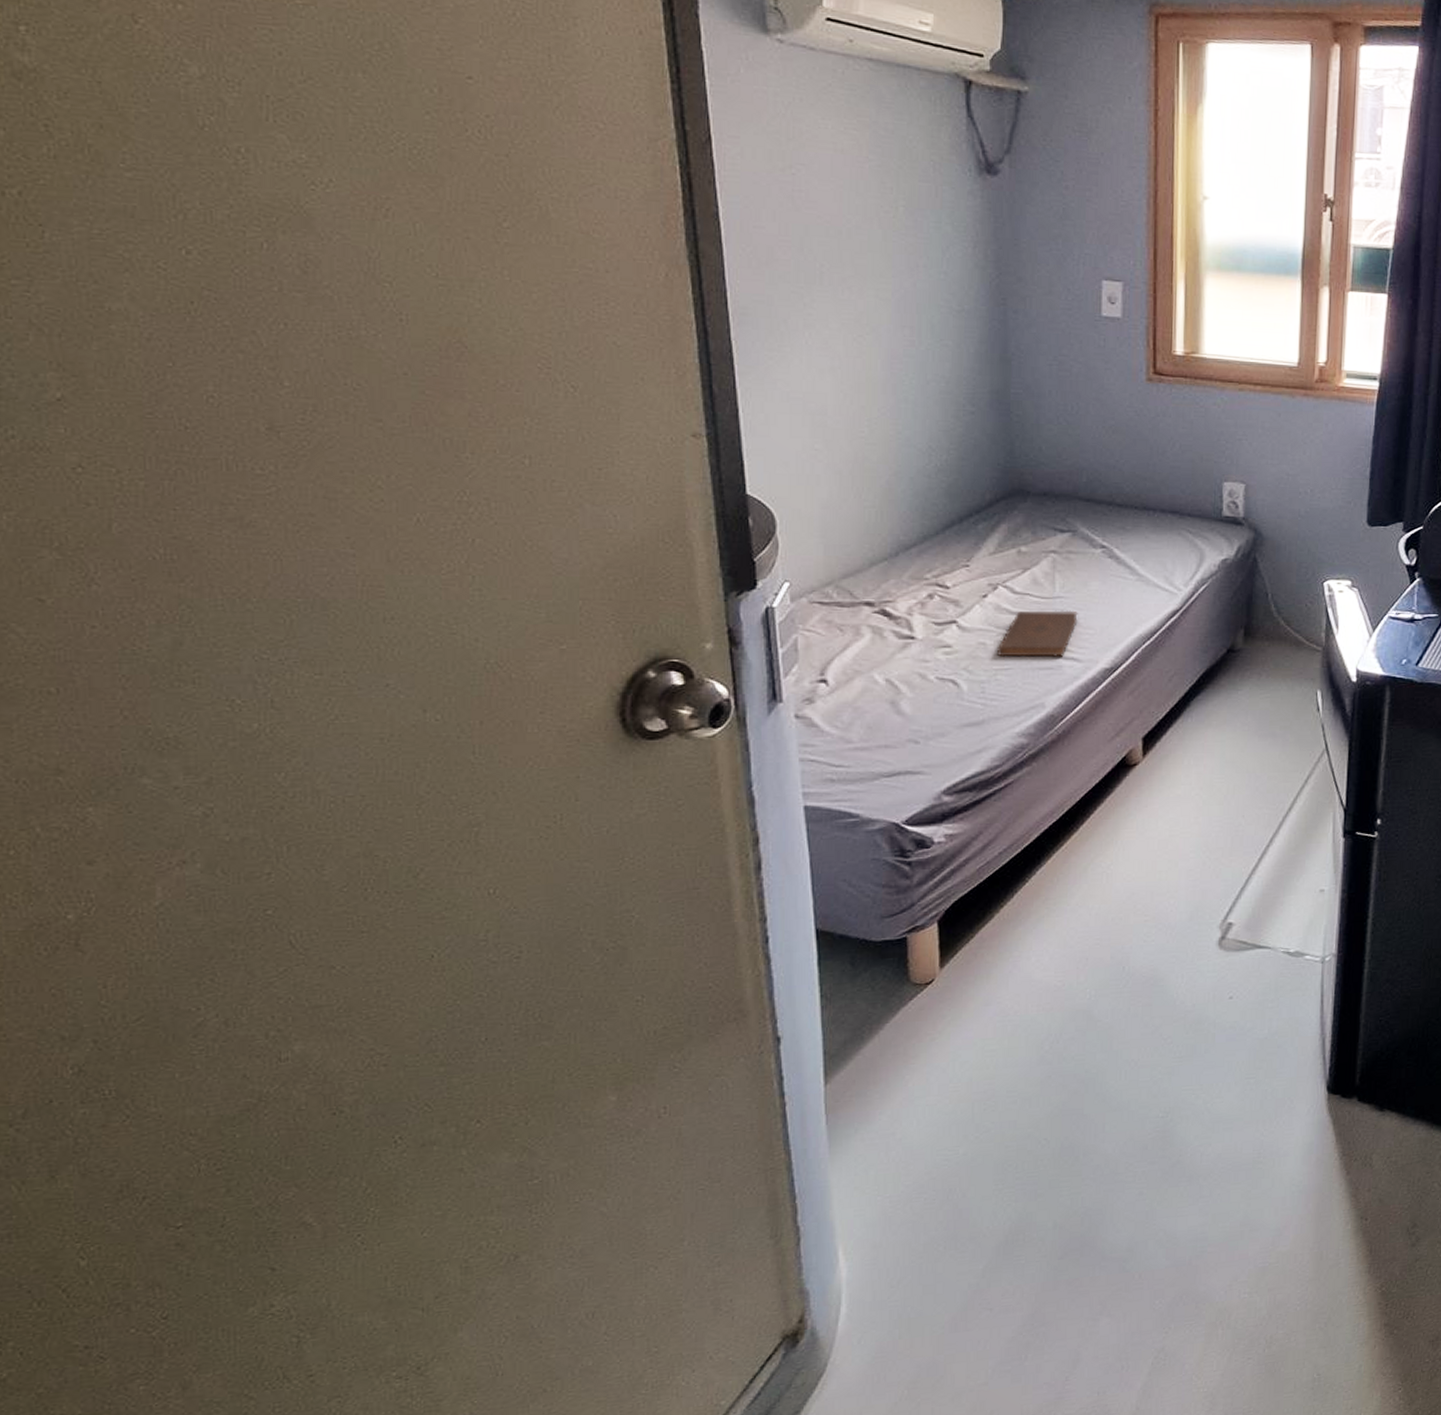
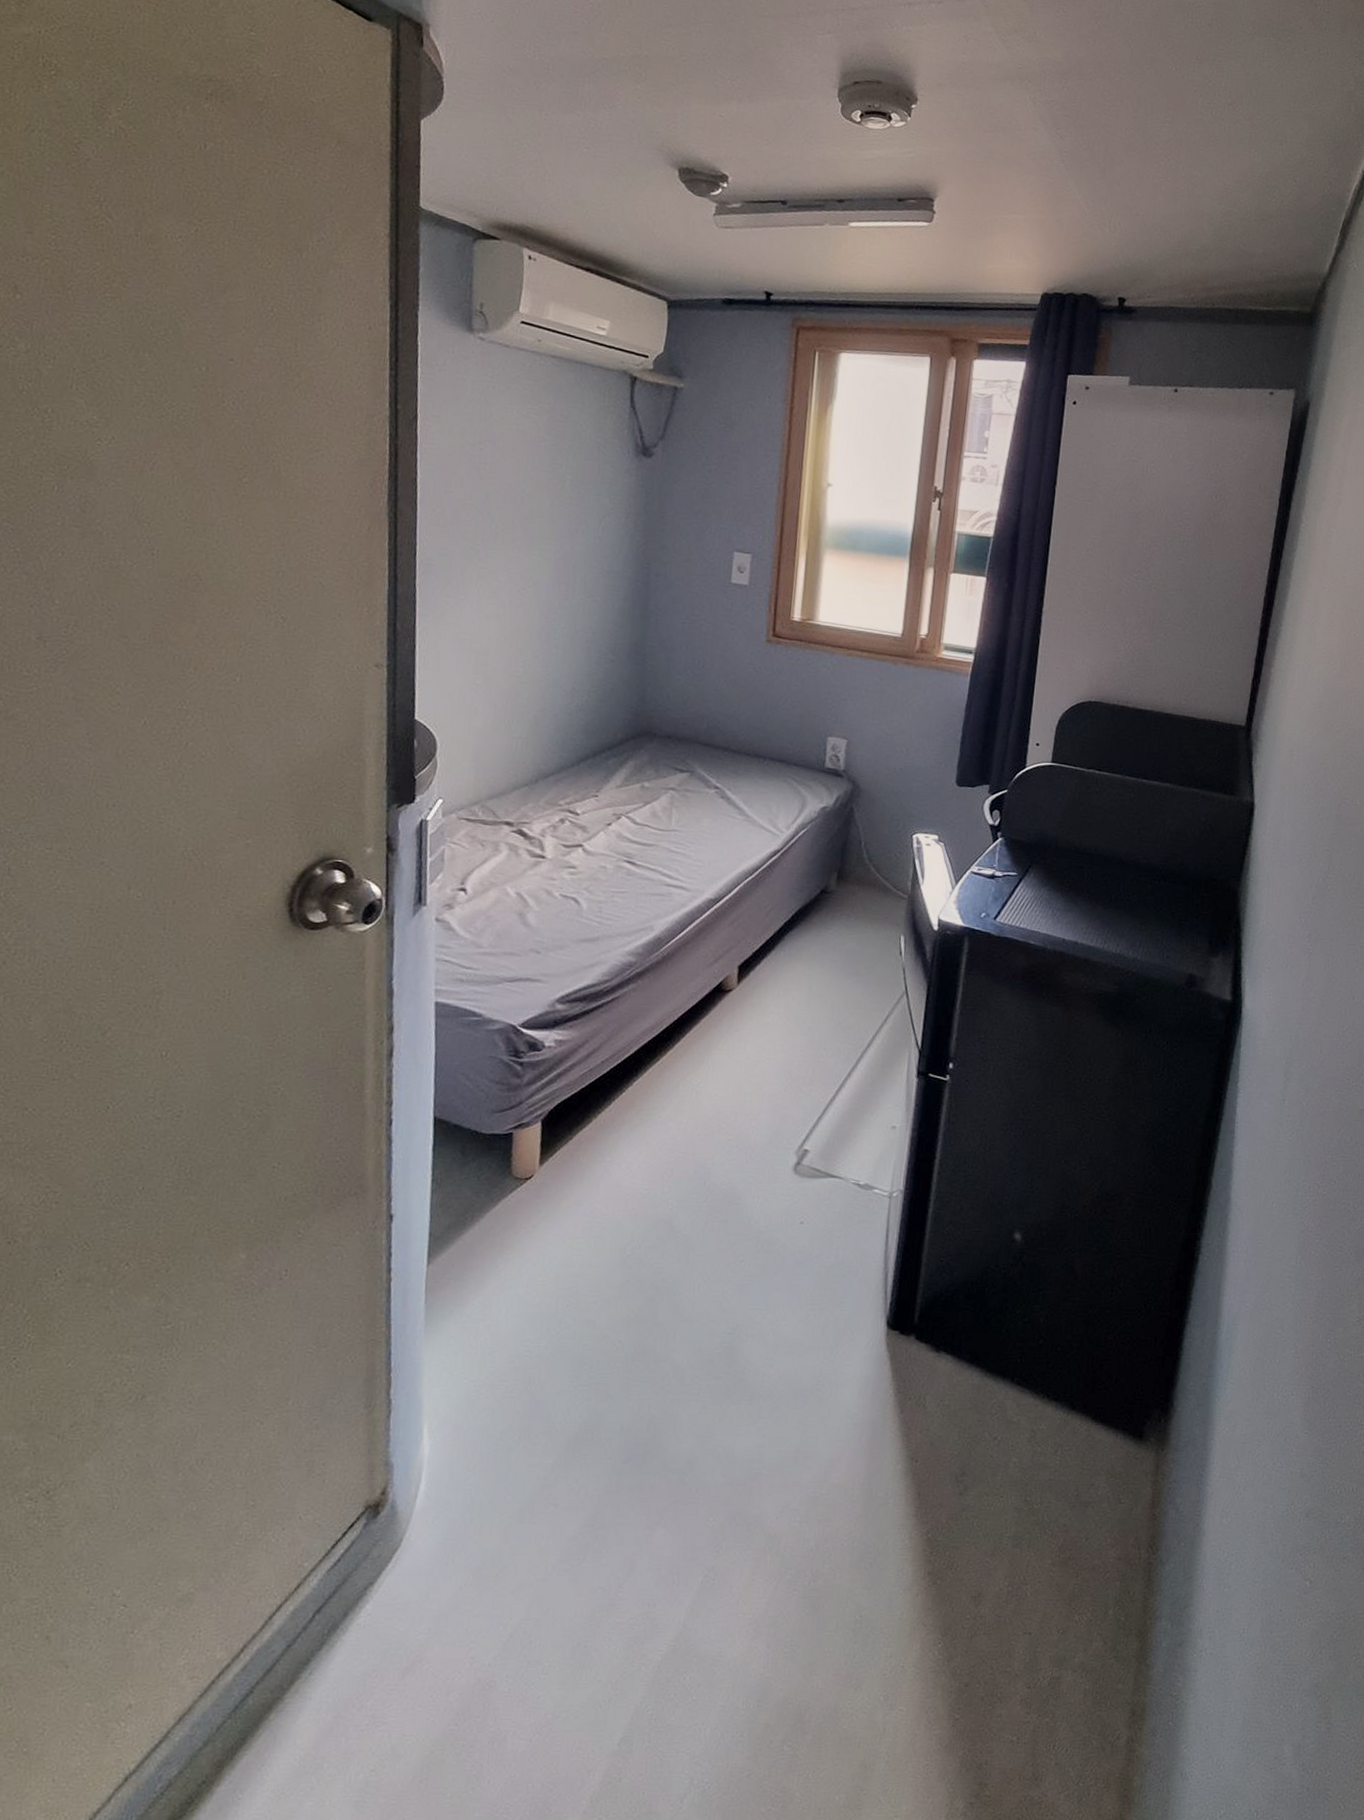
book: present [998,610,1078,657] -> none [616,840,690,885]

